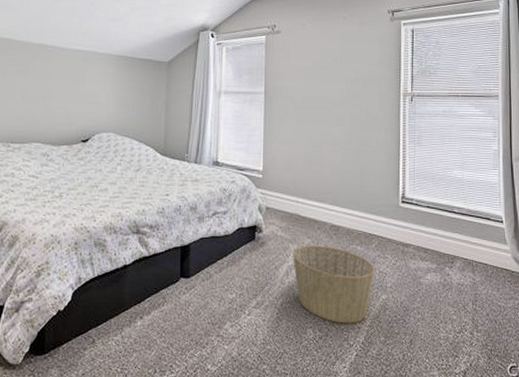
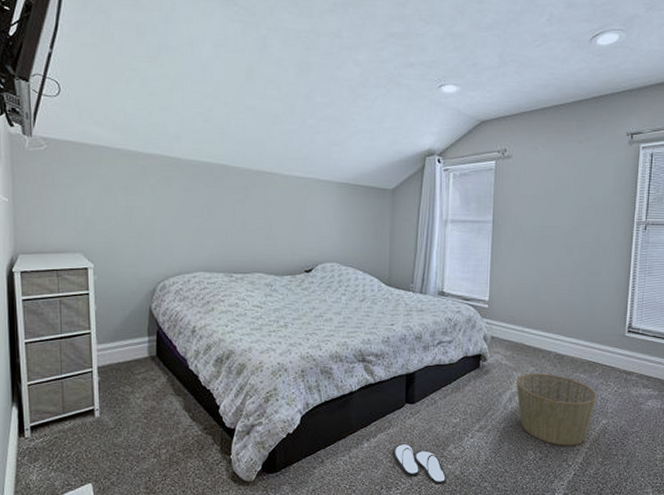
slippers: none [168,322,223,367] -> present [393,444,447,484]

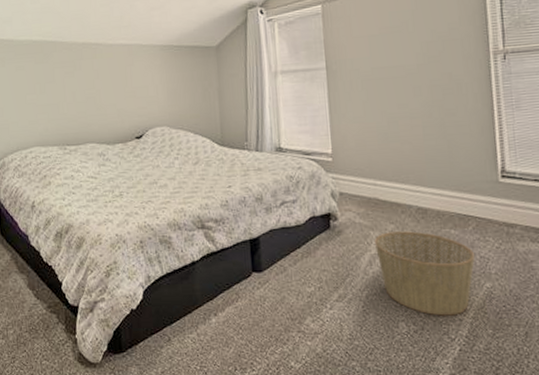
slippers: present [393,444,447,484] -> none [244,318,308,364]

